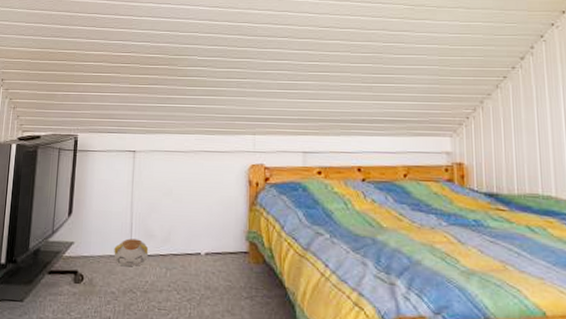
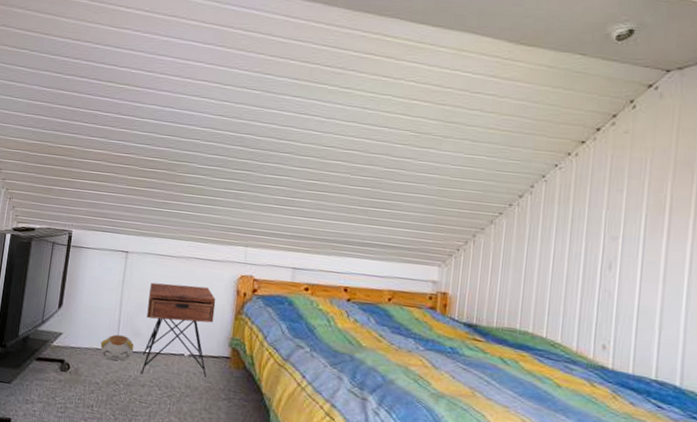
nightstand: none [157,180,229,279] -> present [141,282,216,377]

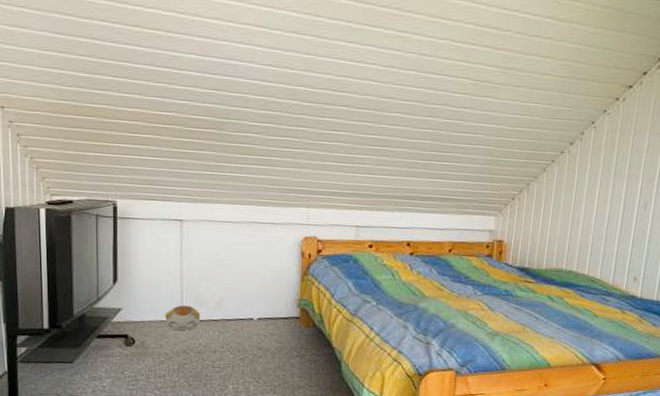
nightstand: present [141,282,216,377] -> none [210,250,281,341]

